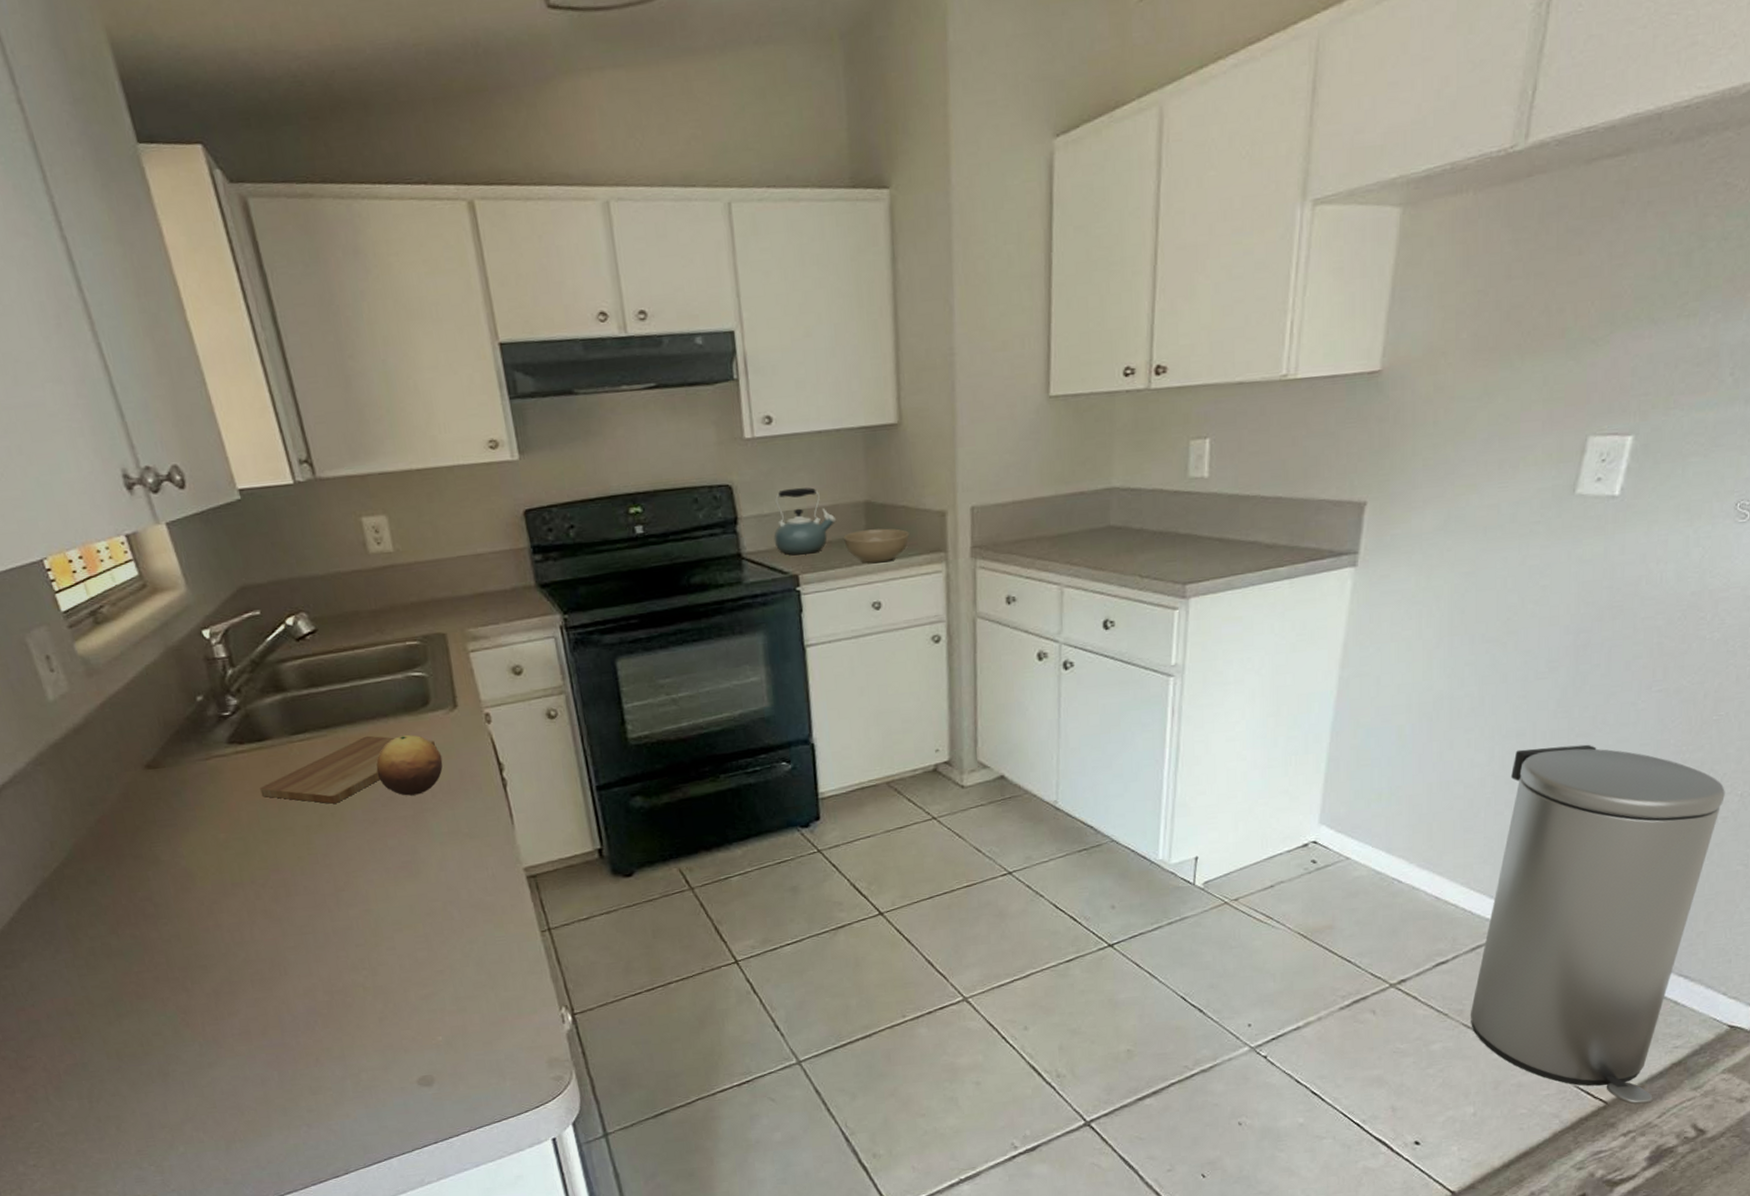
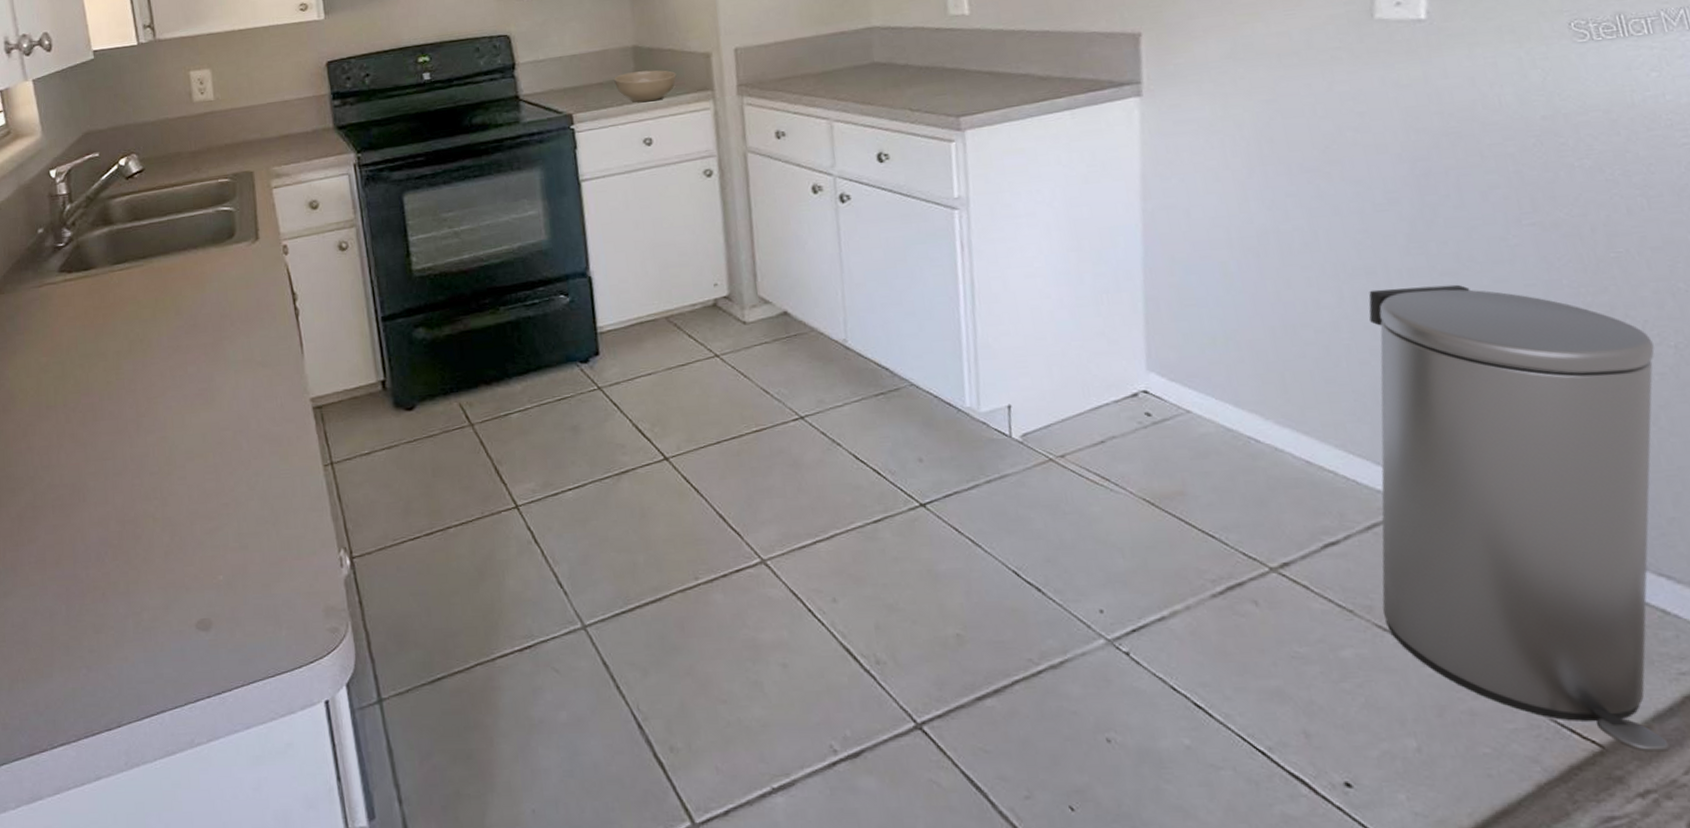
cutting board: present [260,735,435,804] -> none [81,265,237,330]
fruit: present [376,734,443,796] -> none [183,265,243,324]
kettle: present [773,487,837,556] -> none [548,35,607,97]

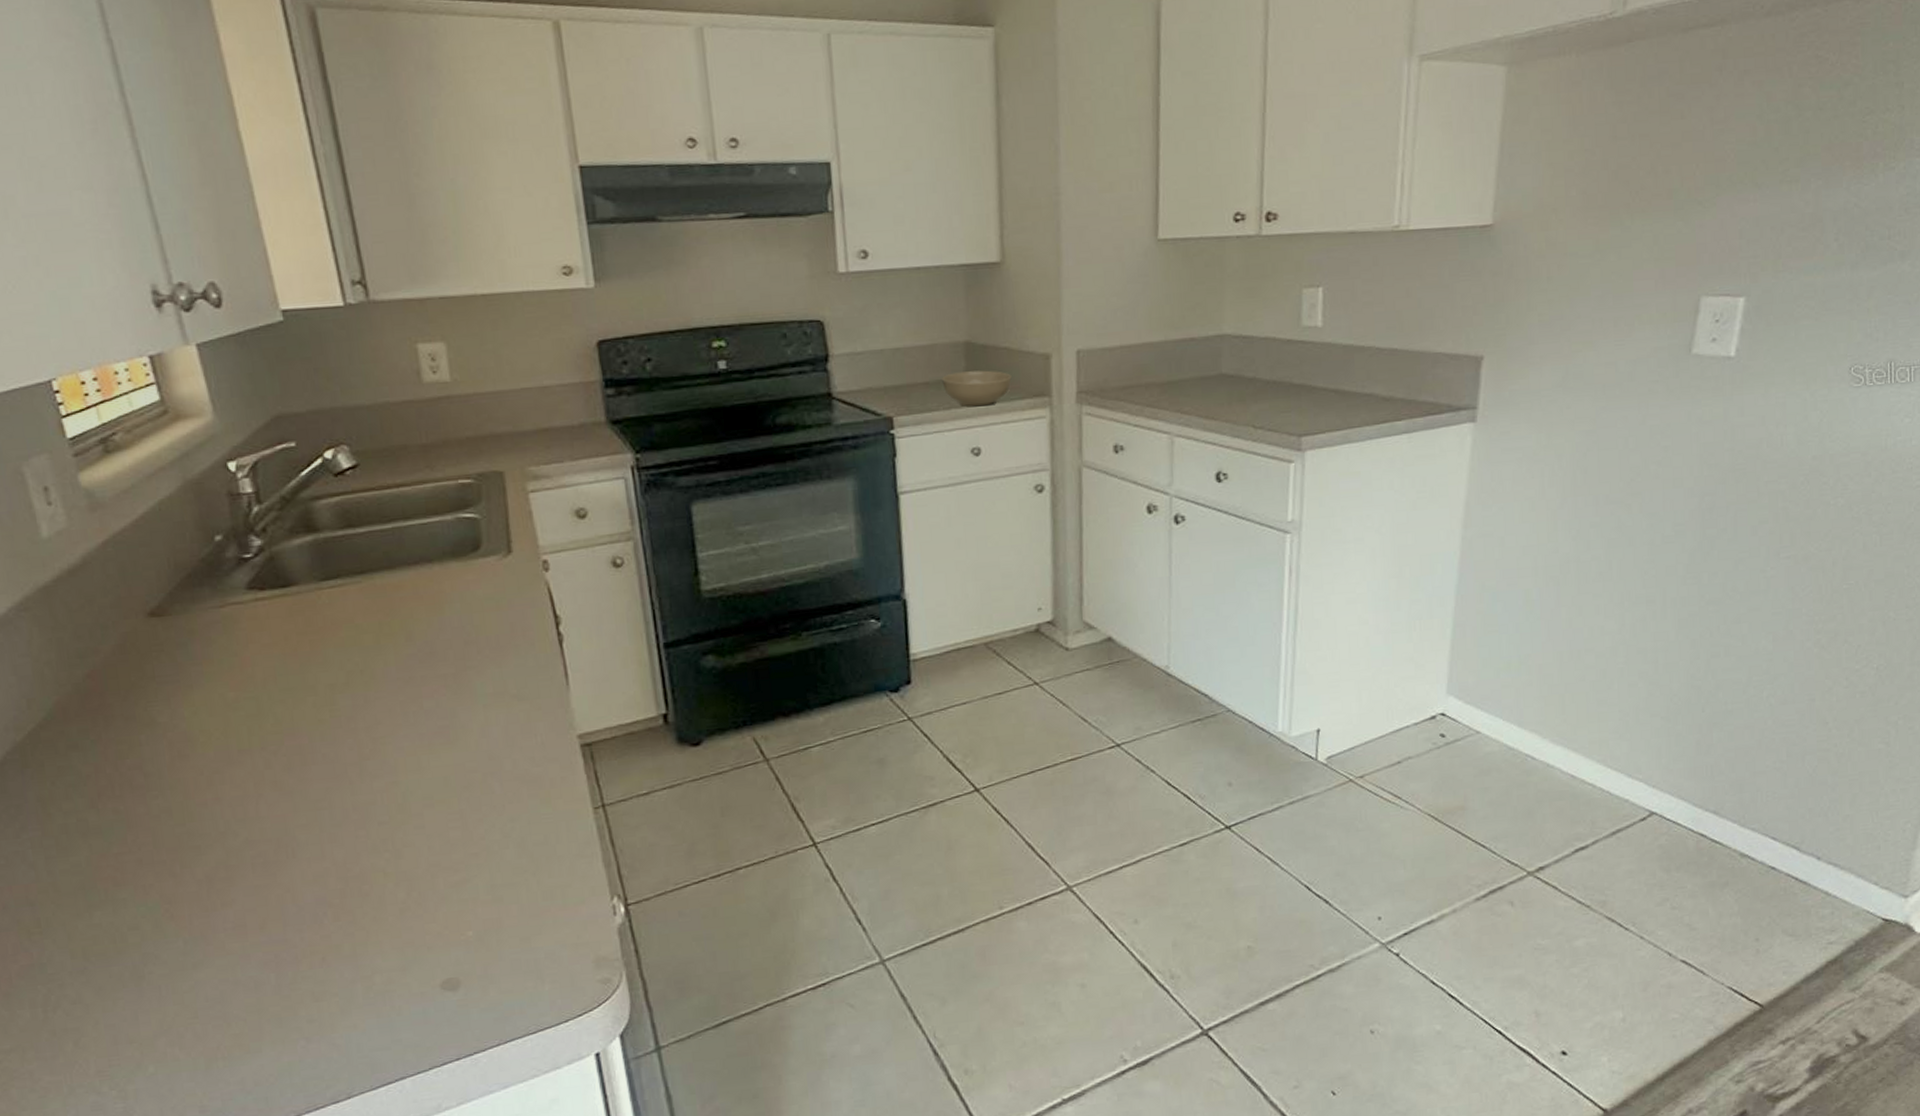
pedal bin: present [1368,284,1670,753] -> none [1613,612,1861,1008]

